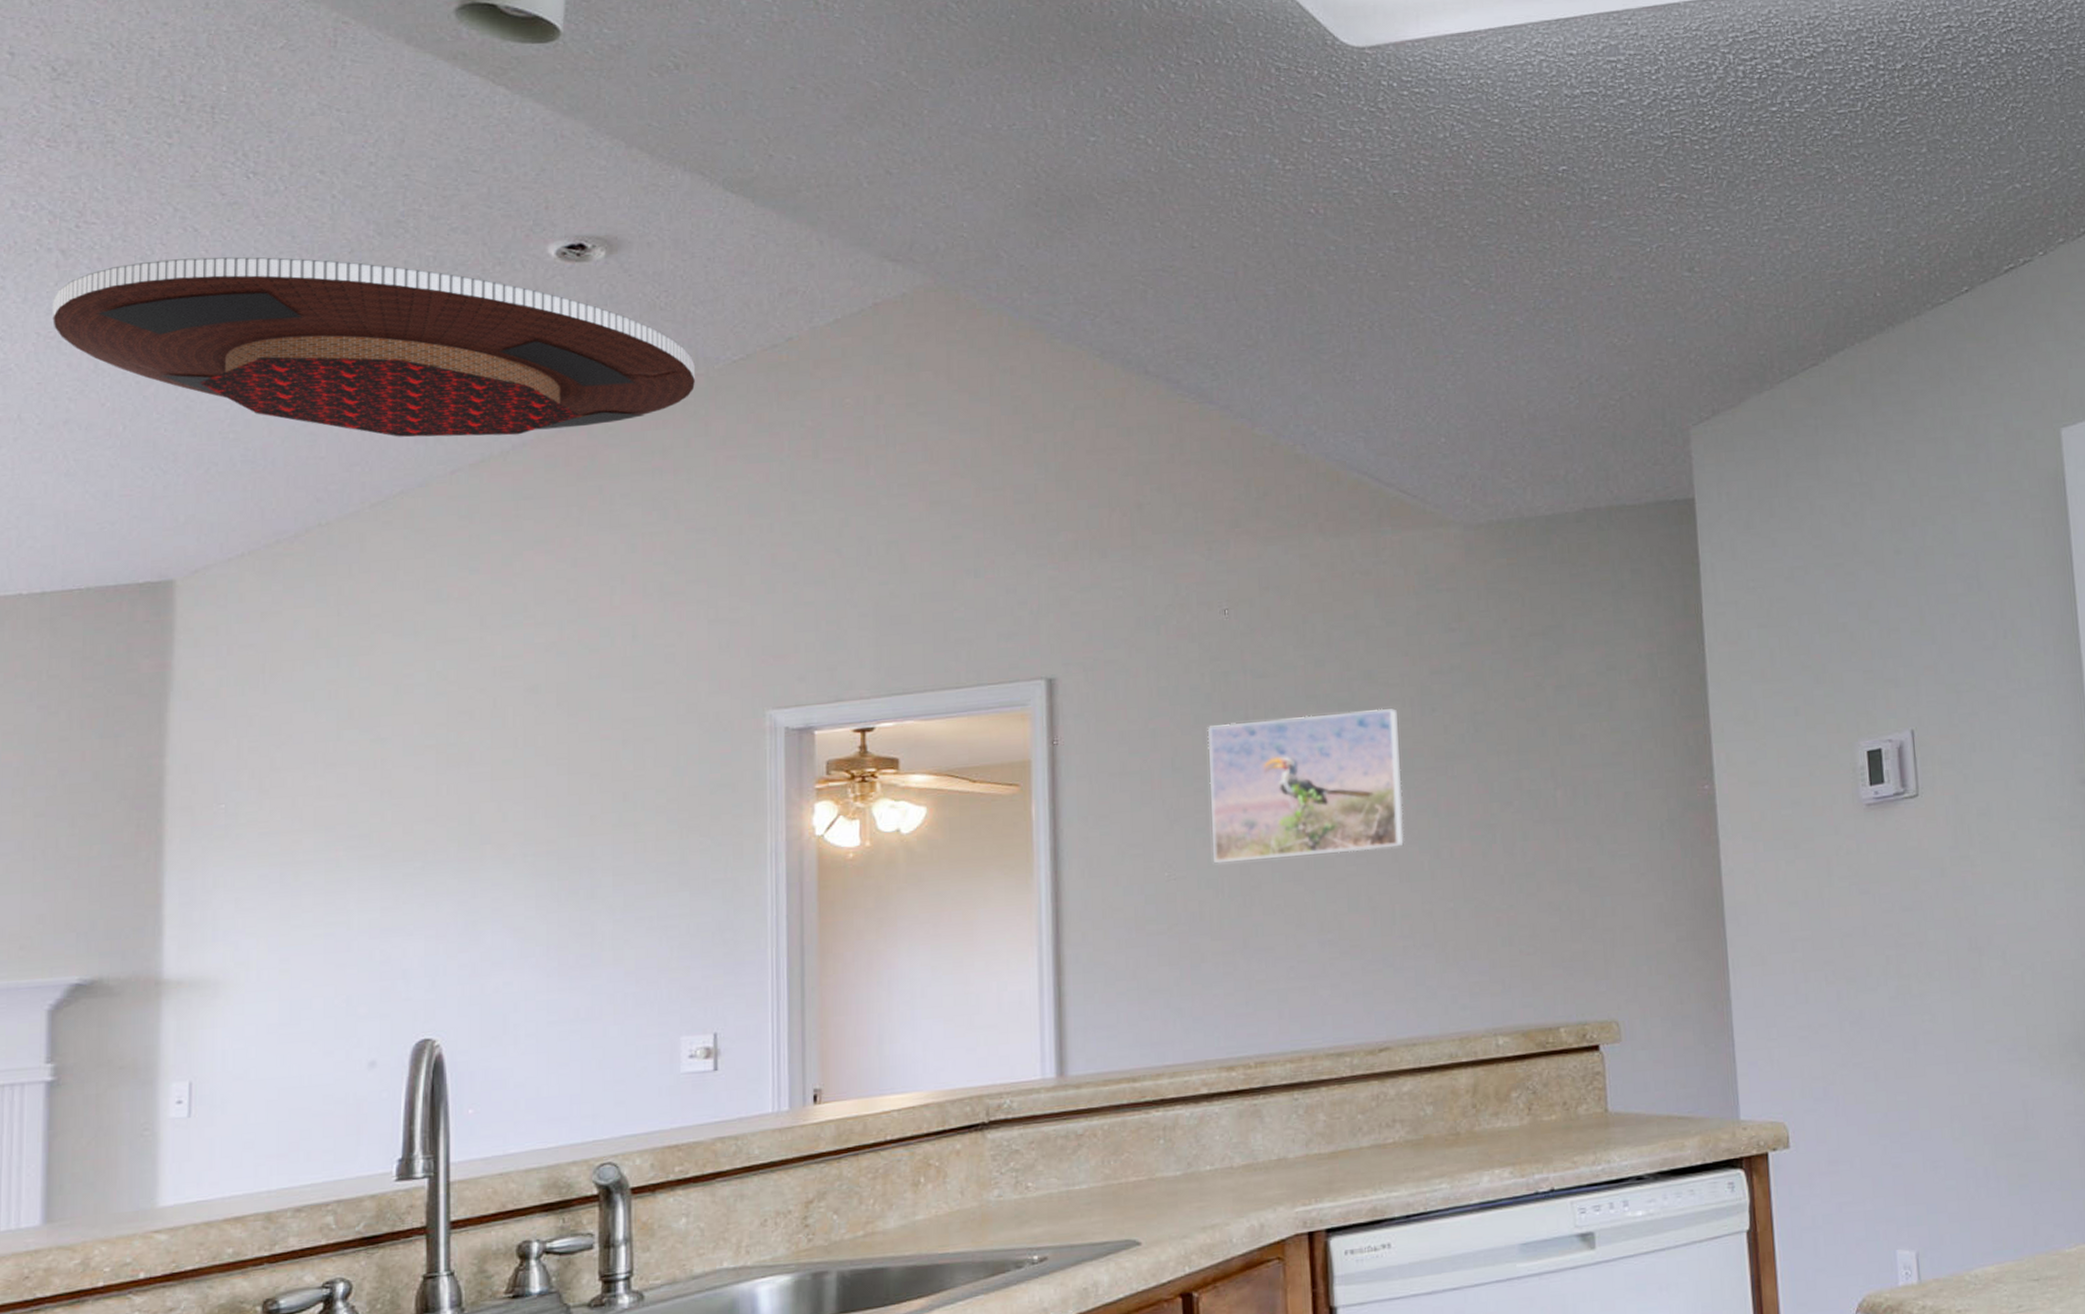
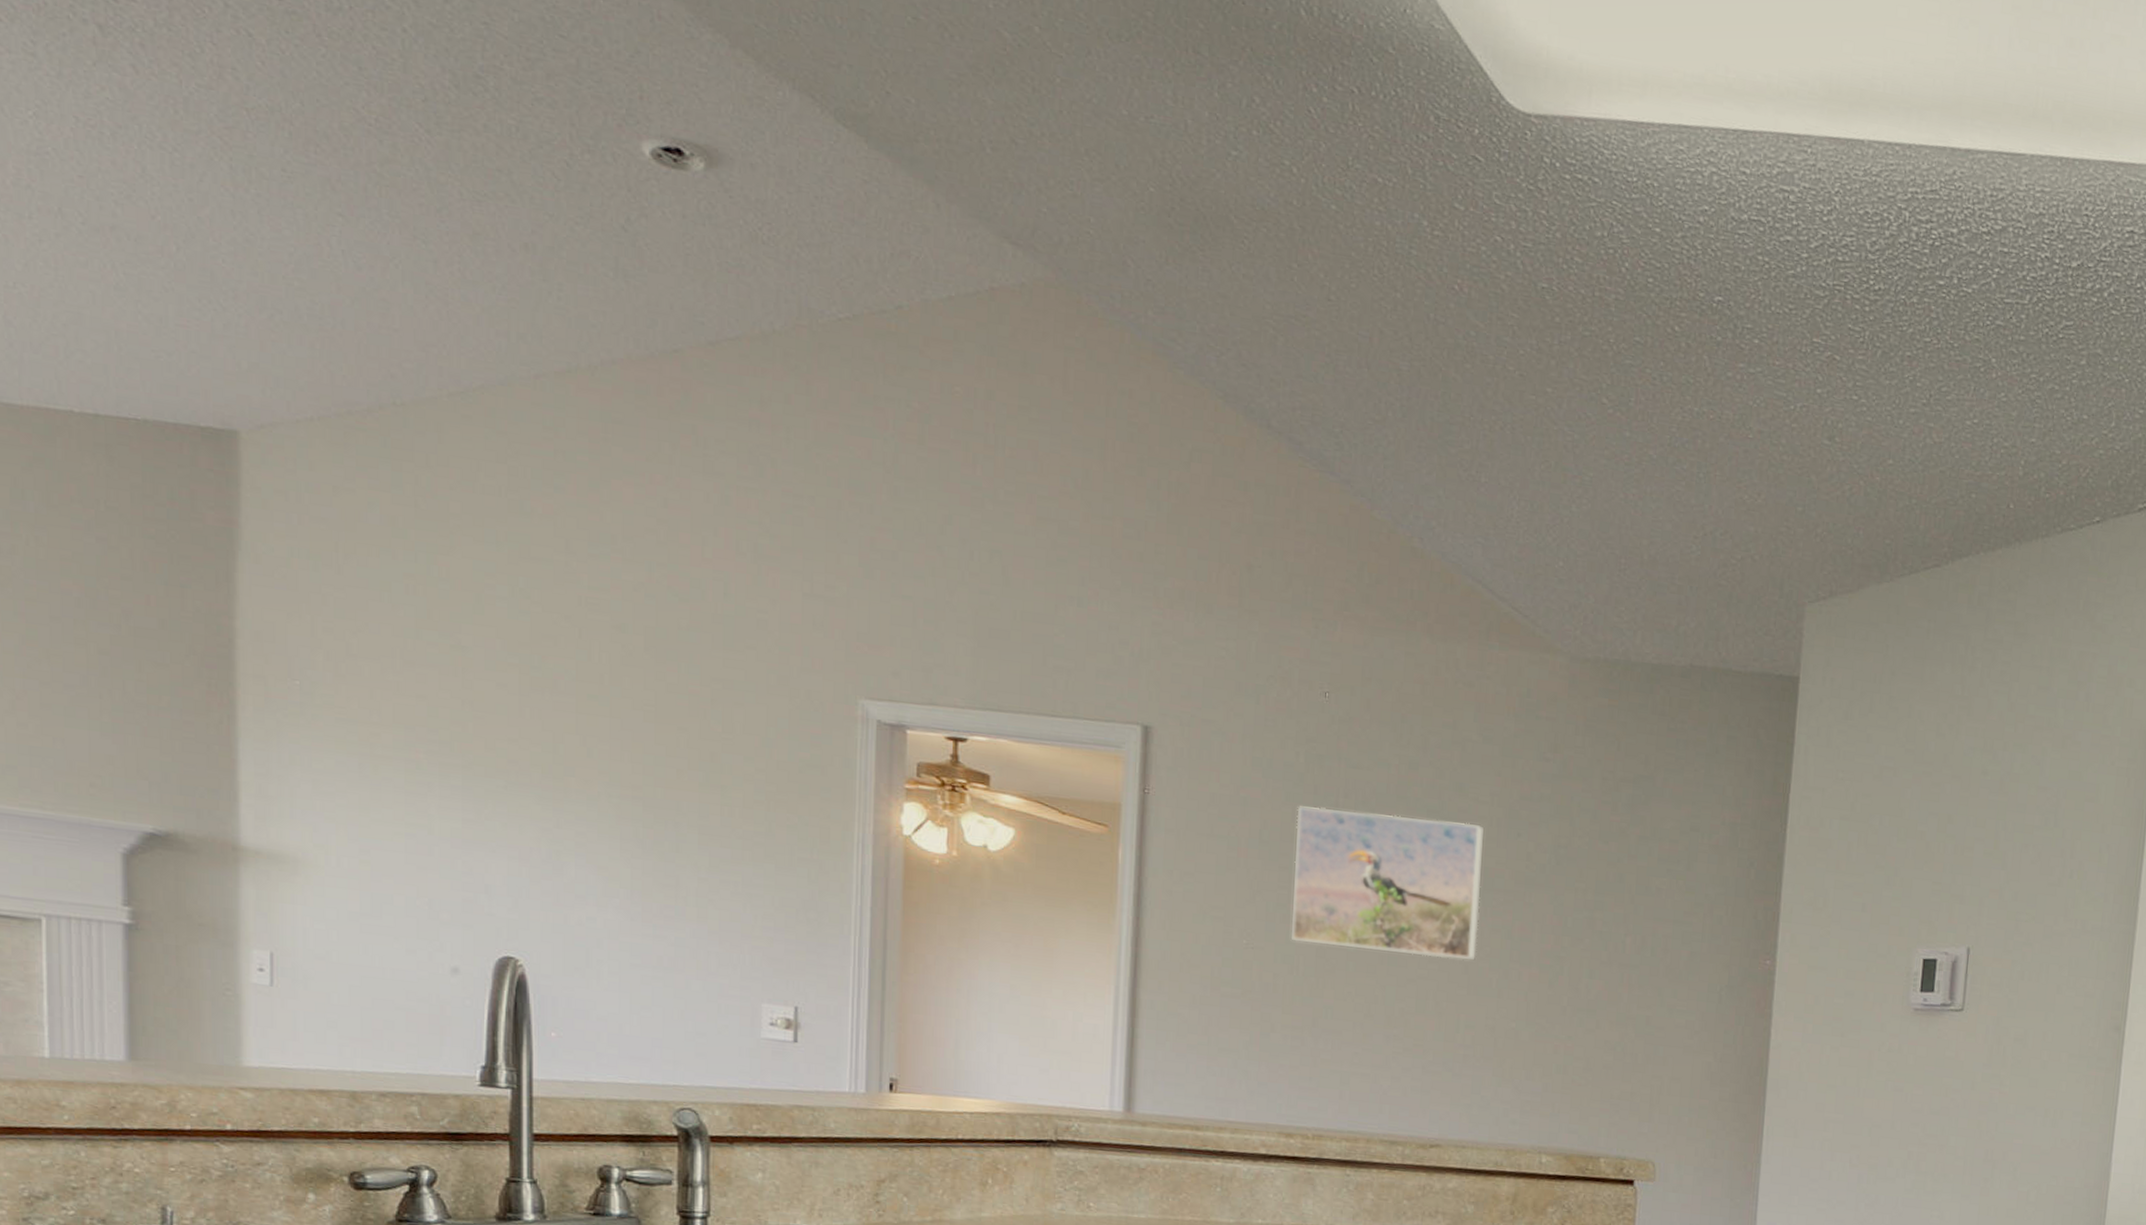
drain cover: present [53,256,696,438] -> none [92,57,799,359]

